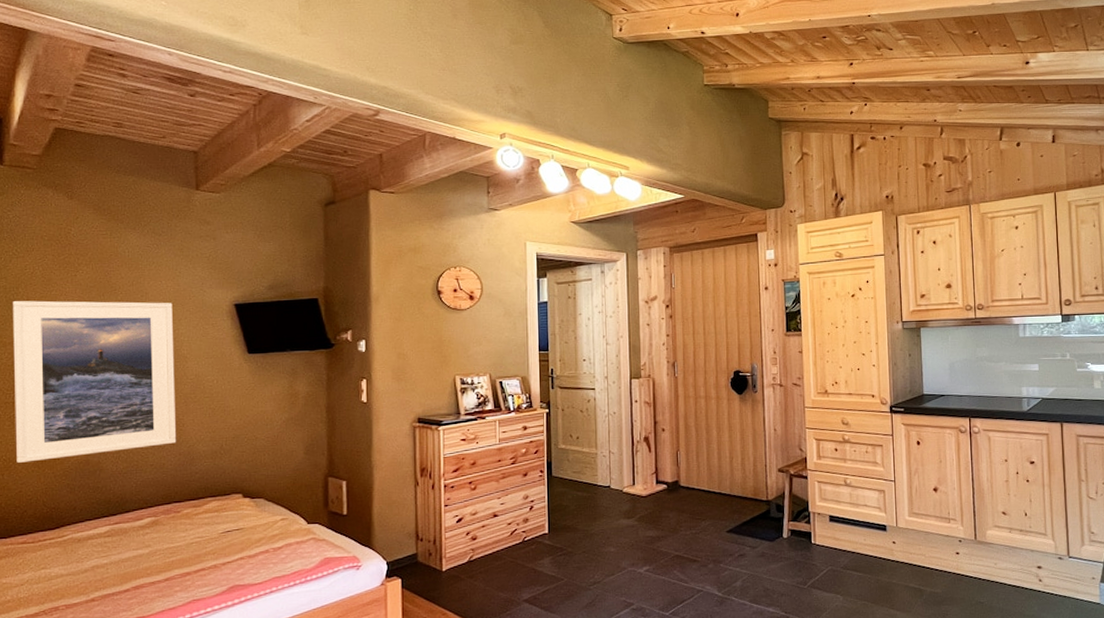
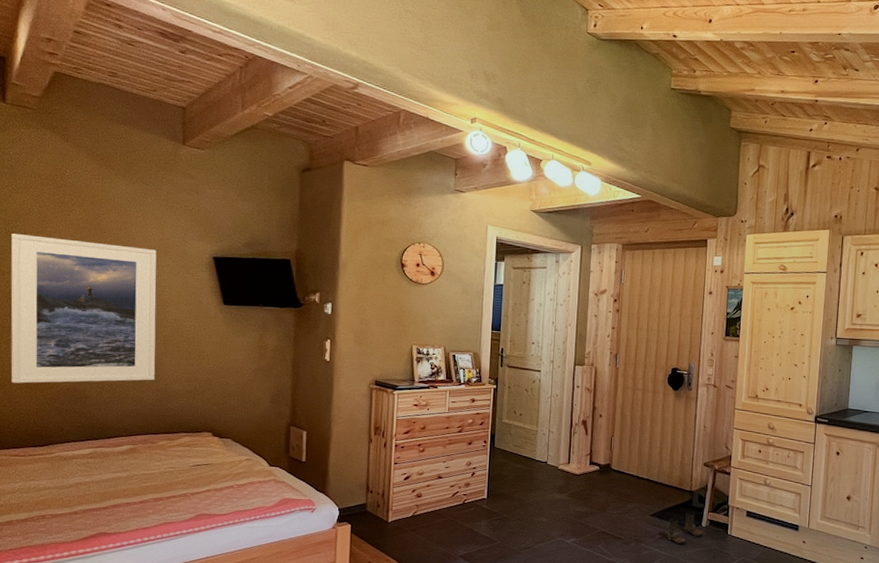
boots: none [746,523,785,560] -> present [667,511,703,544]

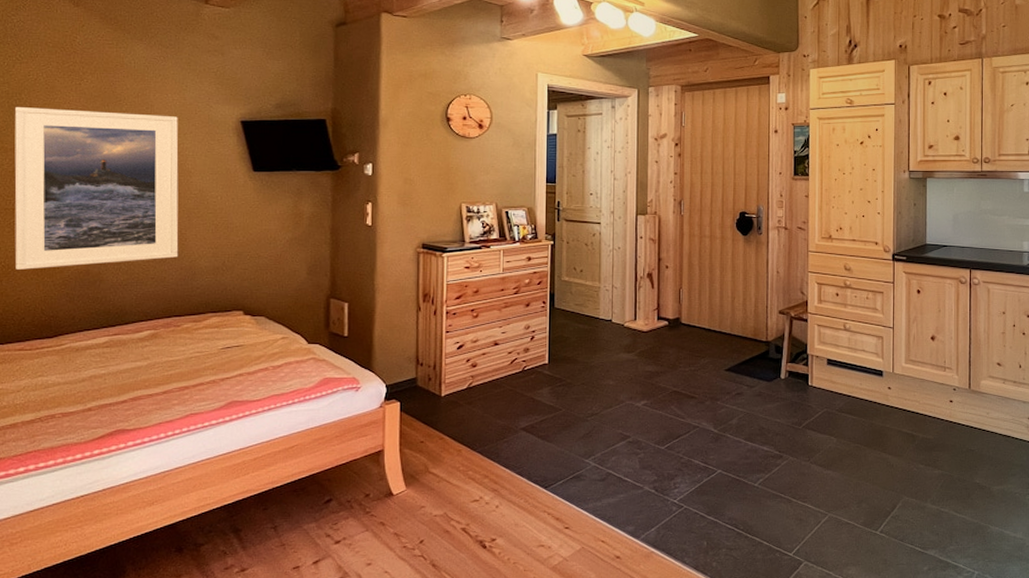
boots: present [667,511,703,544] -> none [744,363,782,399]

